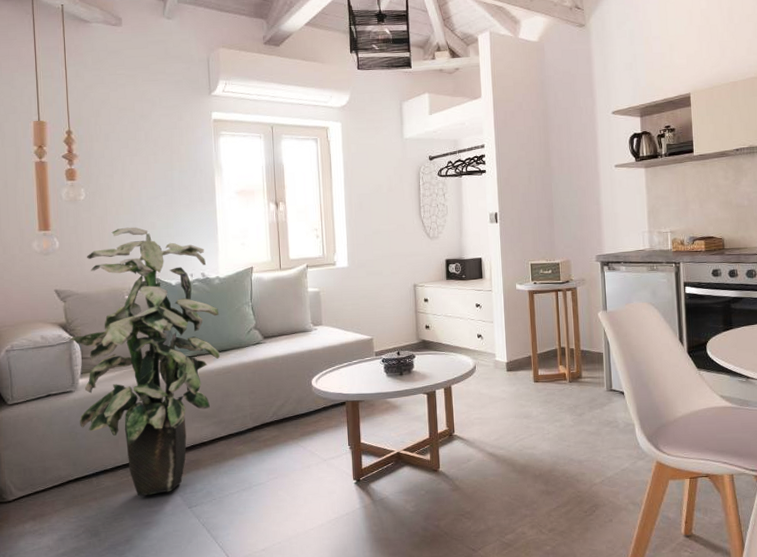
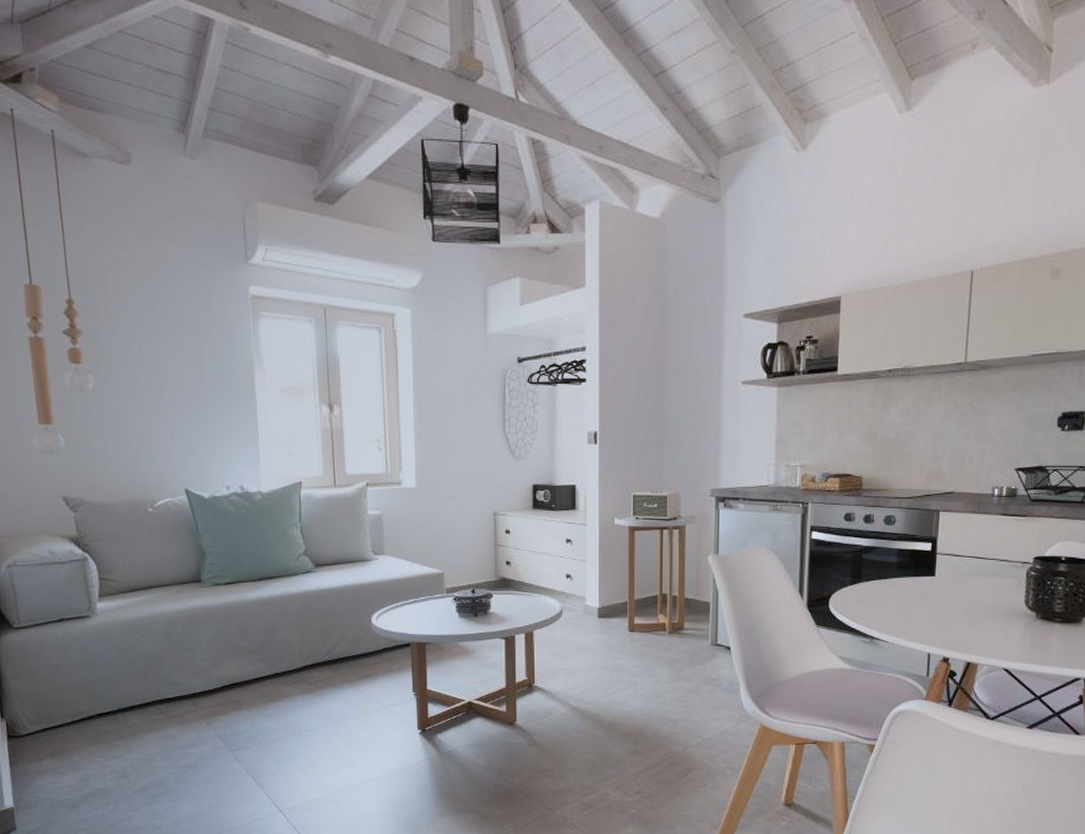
indoor plant: present [69,227,221,497] -> none [83,425,264,737]

